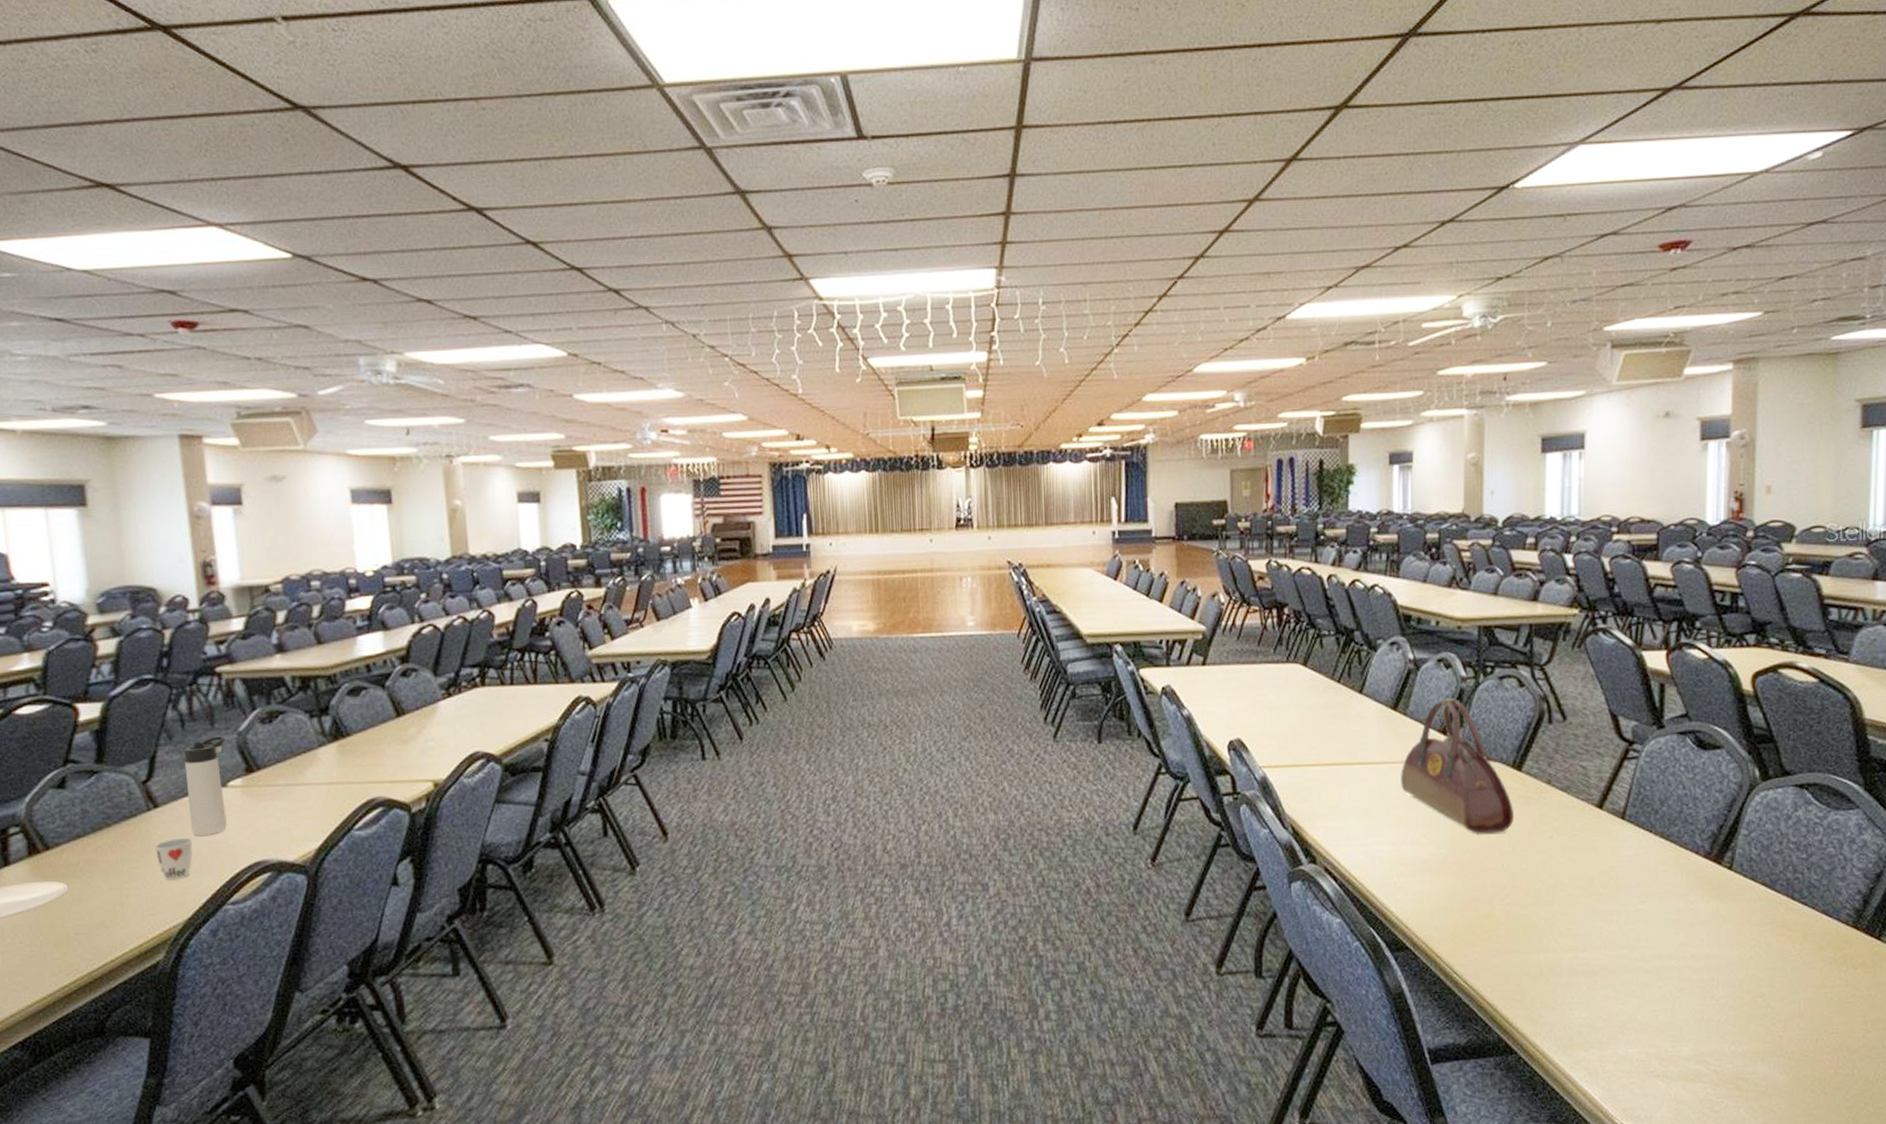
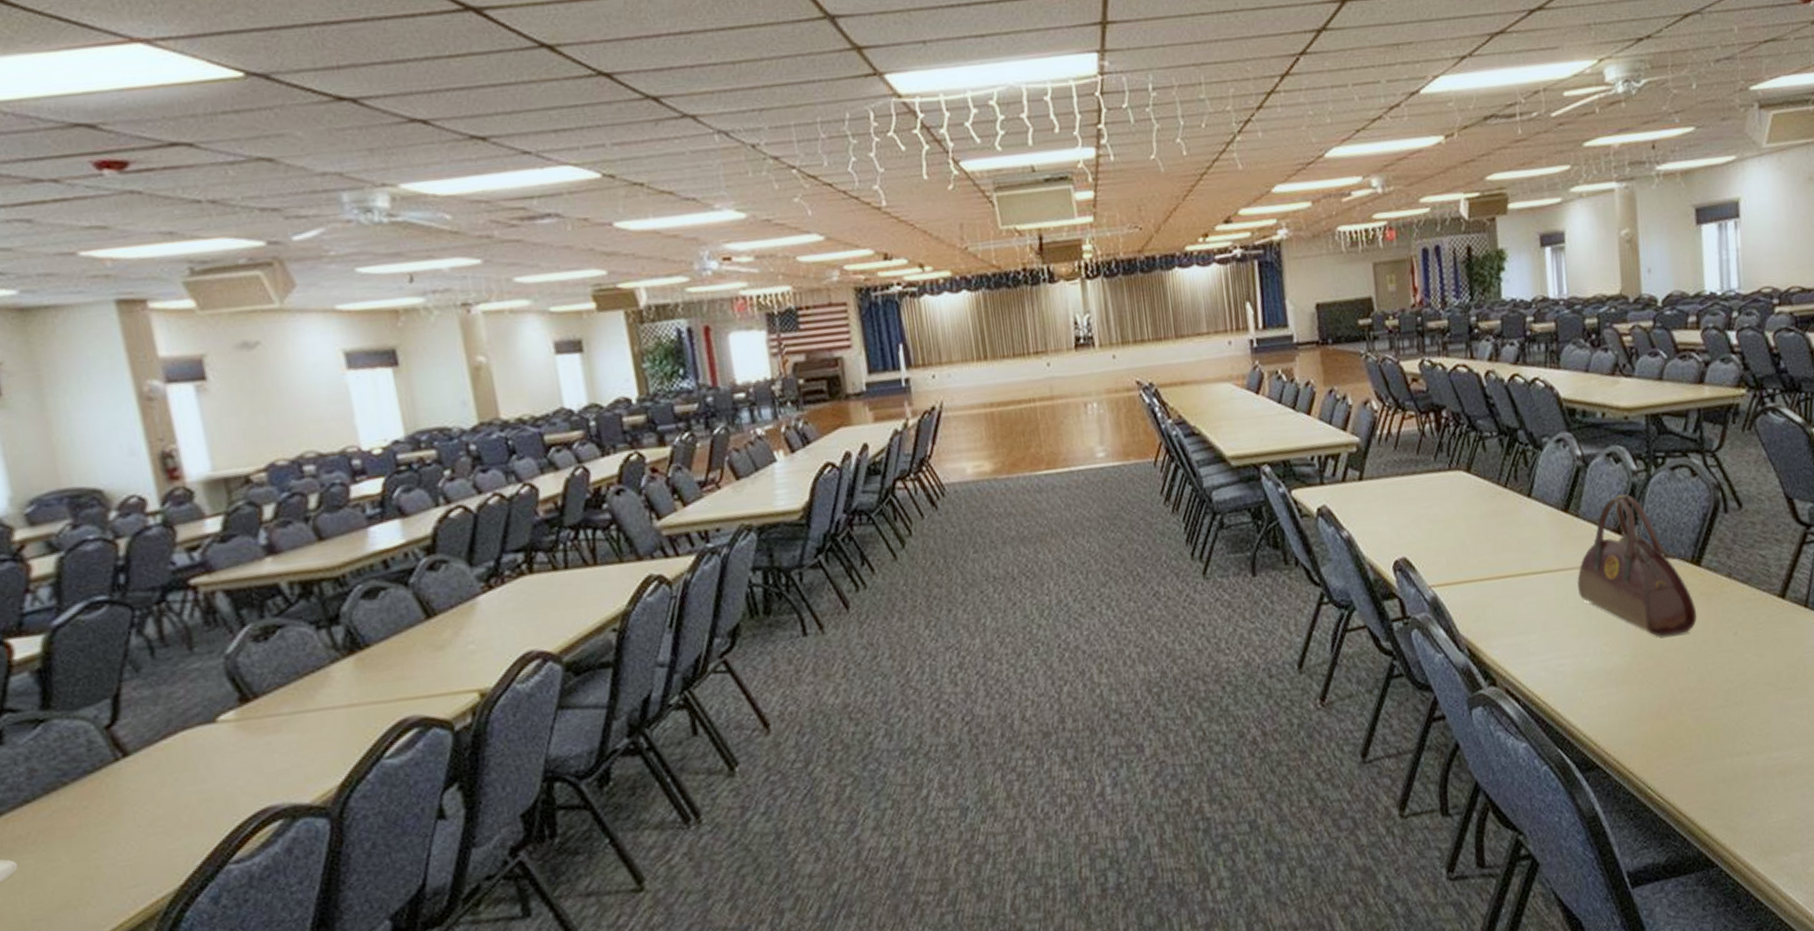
cup: present [154,837,193,881] -> none [128,788,180,844]
thermos bottle: present [184,736,227,837] -> none [157,661,221,787]

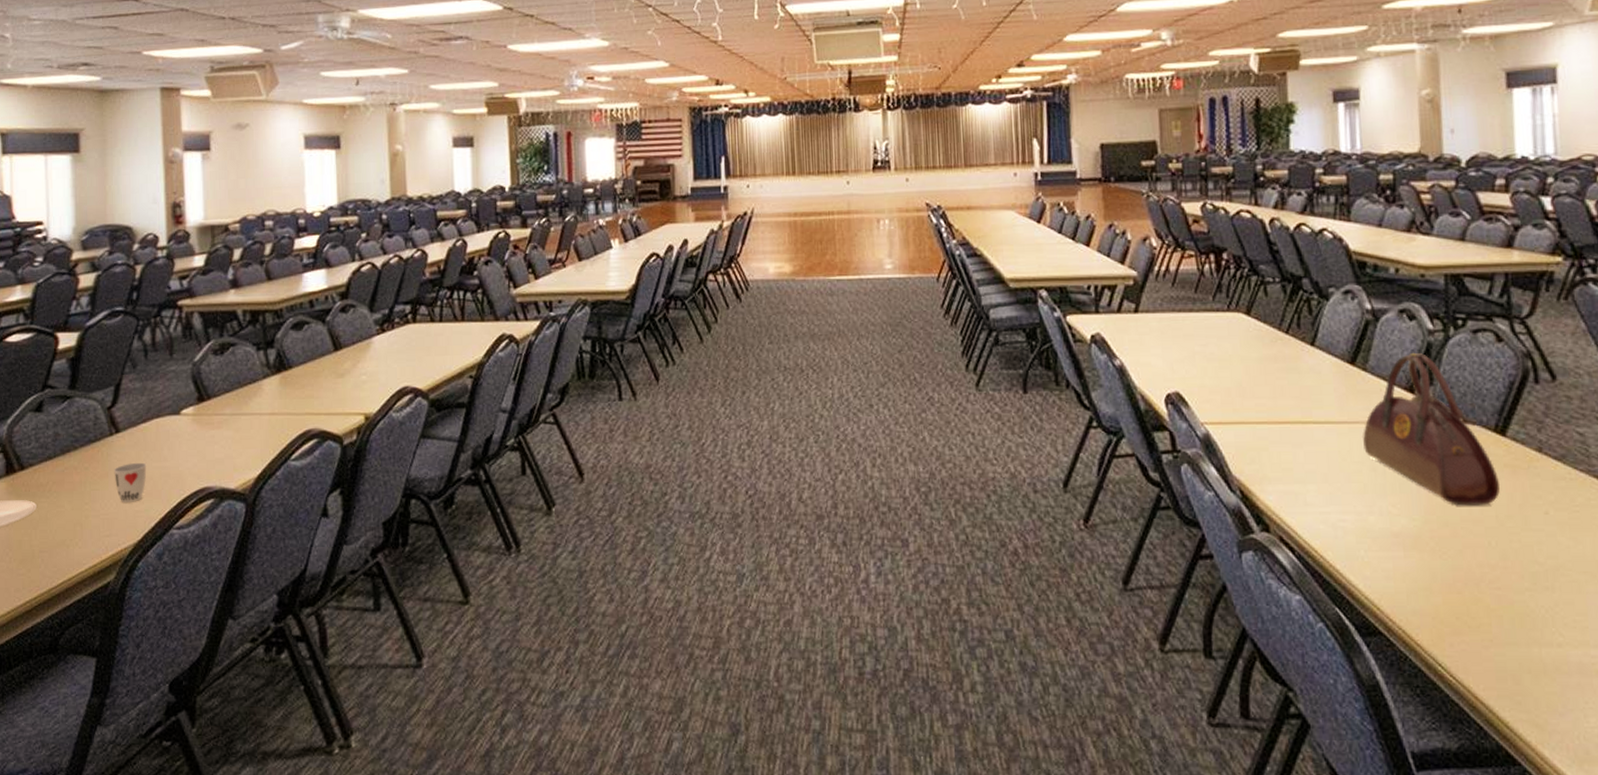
cup: none [128,788,180,844] -> present [114,462,147,504]

